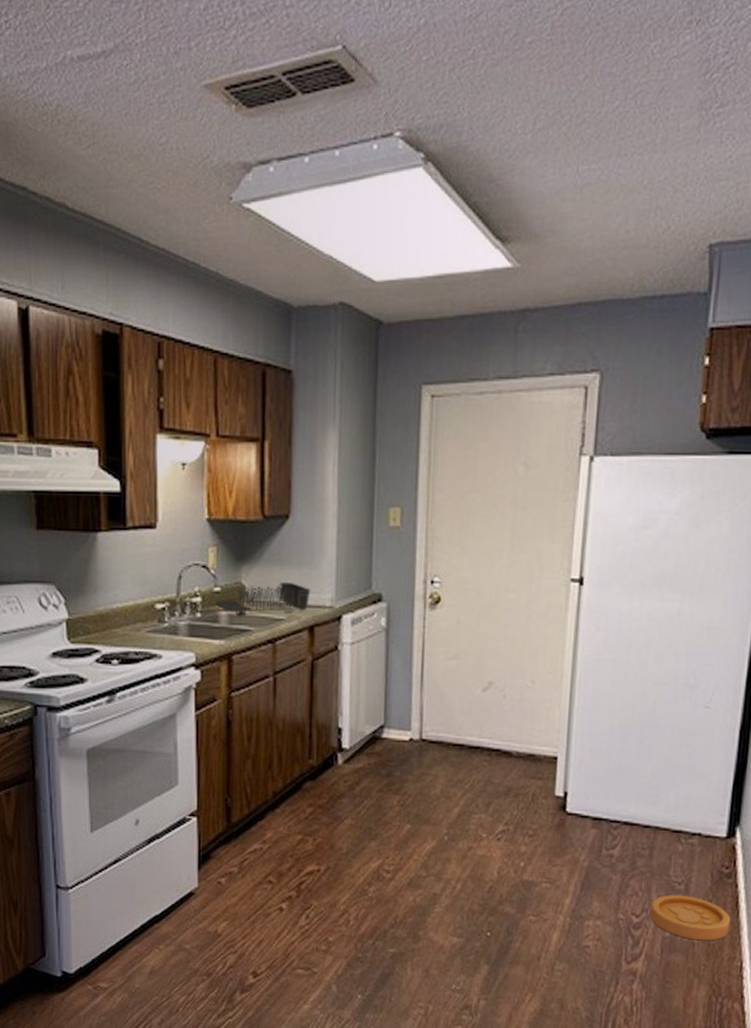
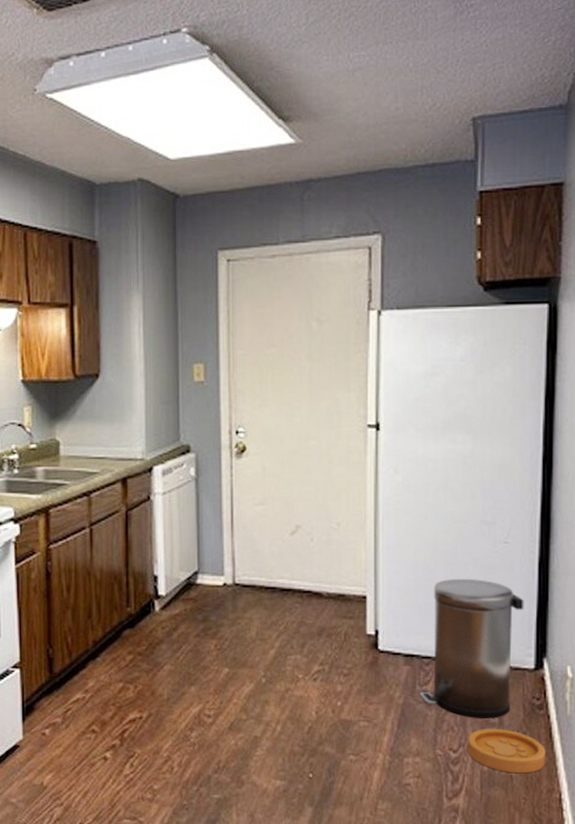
dish rack: present [215,582,312,615] -> none [32,437,123,470]
pedal bin: none [605,742,721,885] -> present [419,578,524,718]

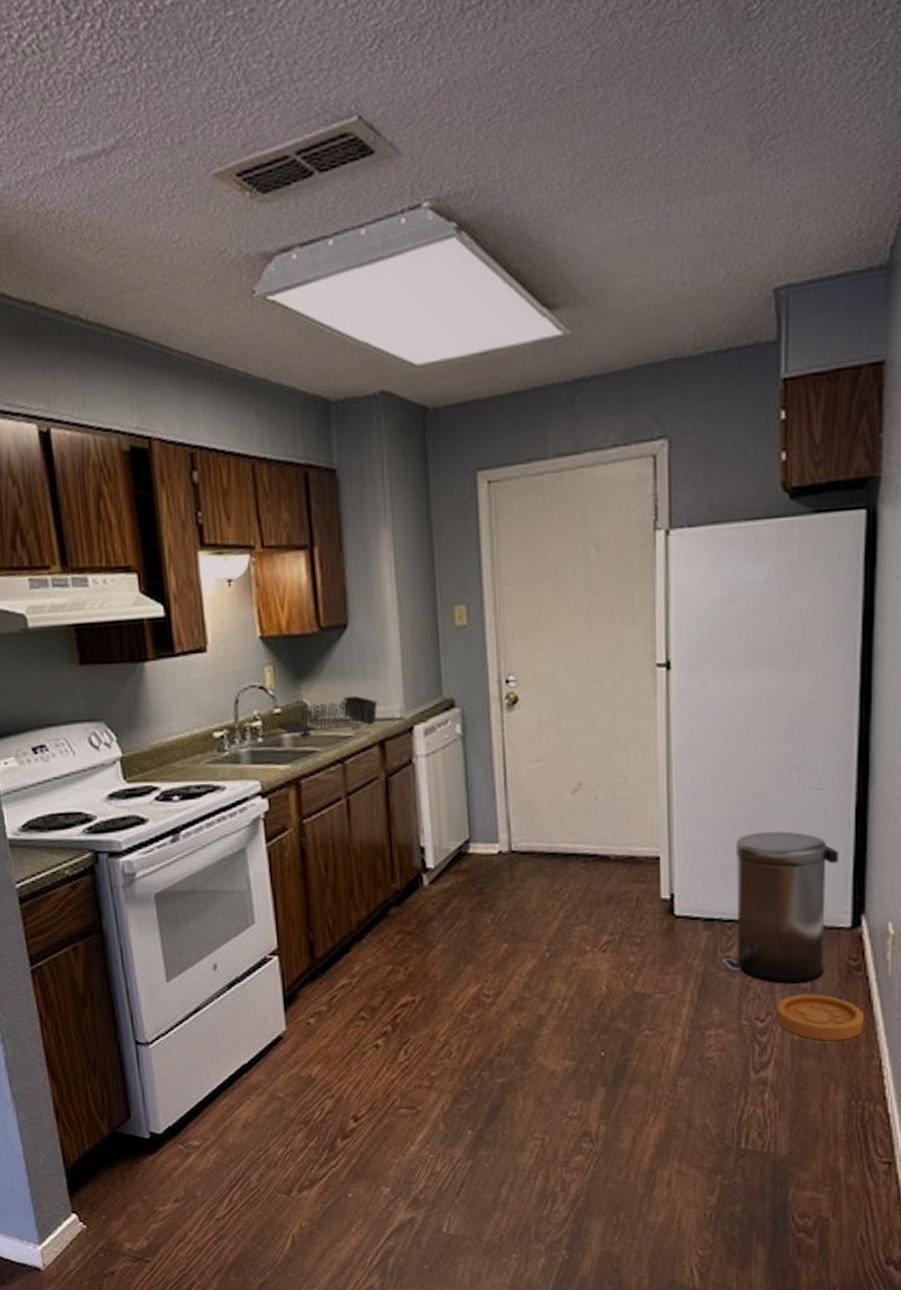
dish rack: none [32,437,123,470] -> present [276,695,379,736]

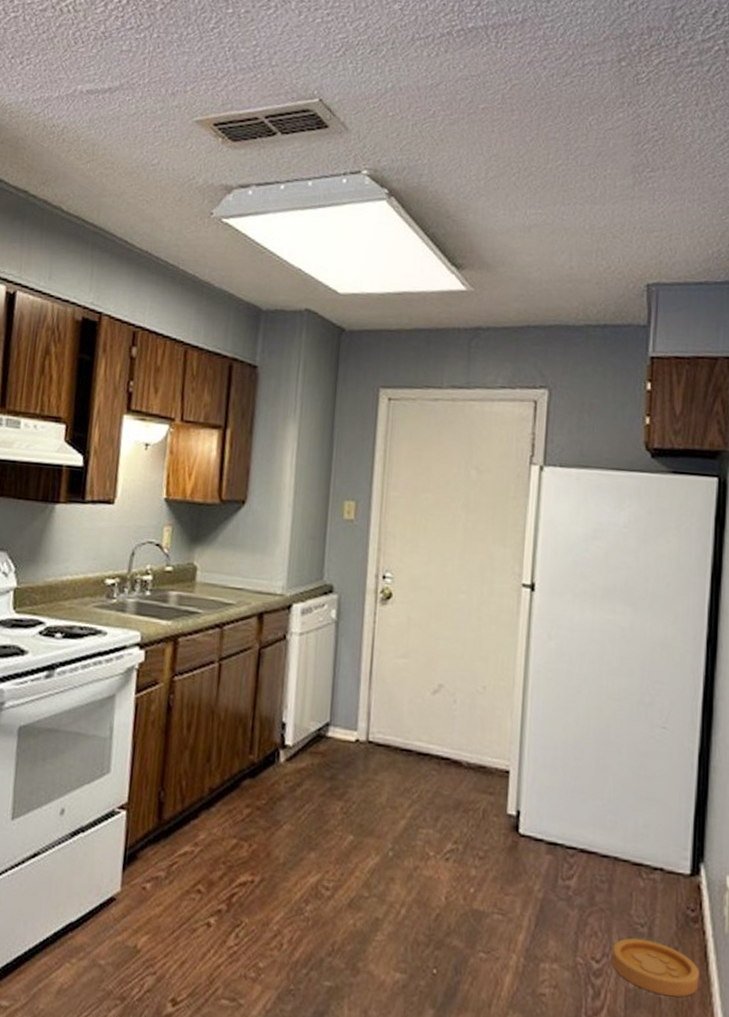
dish rack: present [276,695,379,736] -> none [166,566,264,599]
pedal bin: present [721,831,839,984] -> none [561,762,681,927]

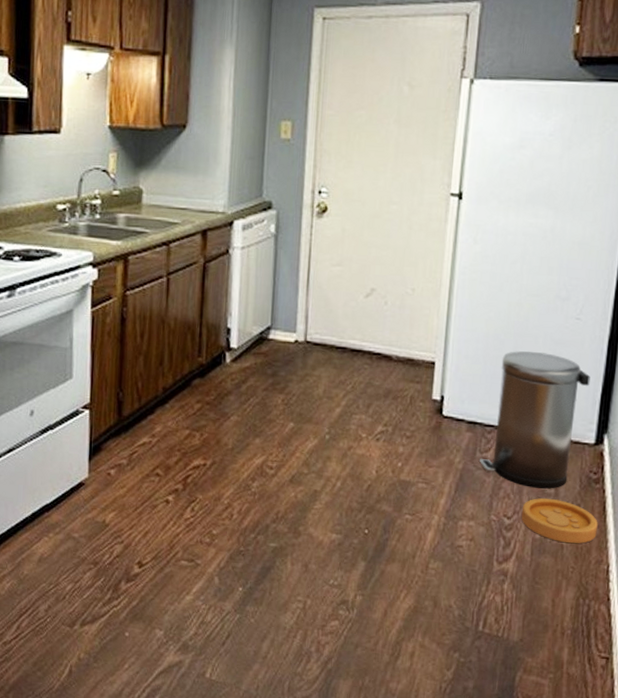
pedal bin: none [561,762,681,927] -> present [478,351,591,489]

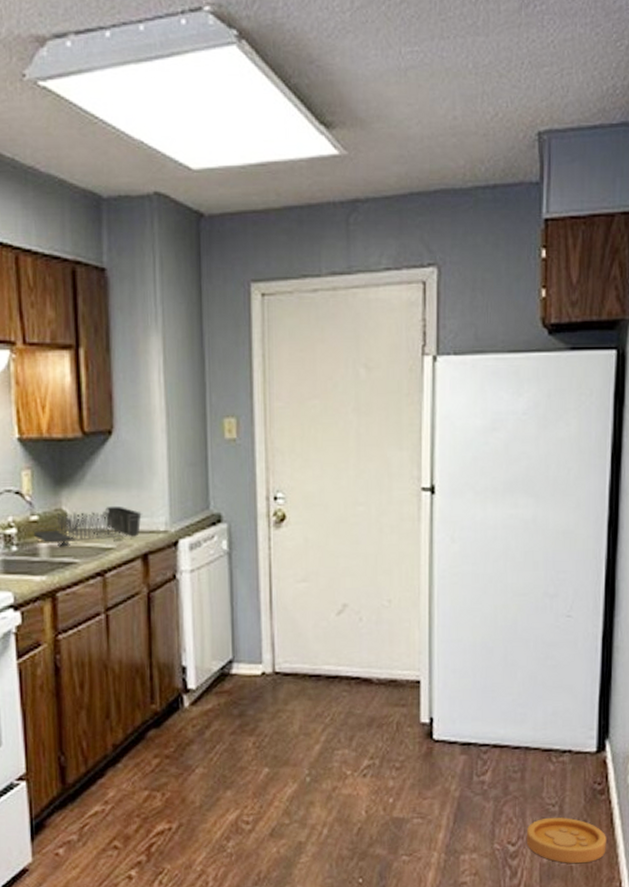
dish rack: none [114,187,206,218] -> present [33,505,143,546]
pedal bin: present [478,351,591,489] -> none [476,657,587,808]

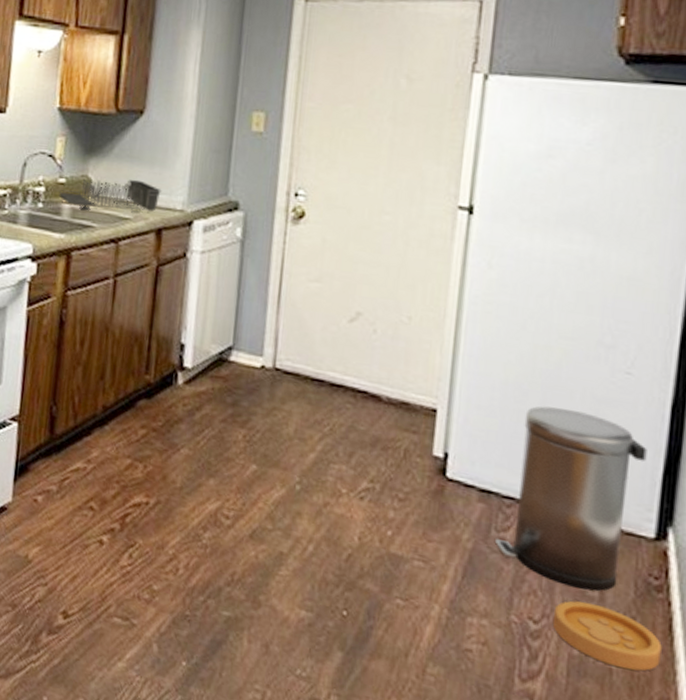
pedal bin: none [476,657,587,808] -> present [494,406,647,591]

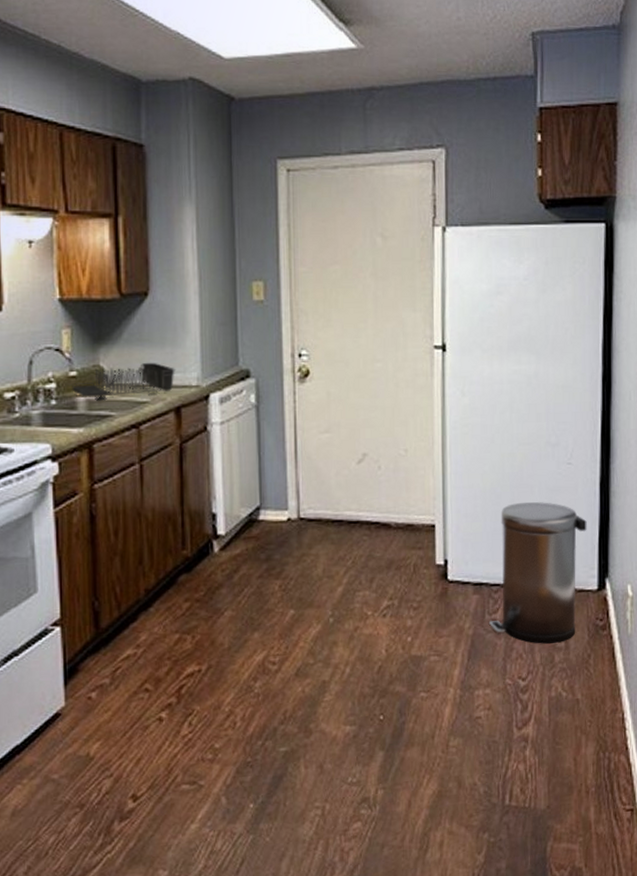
pet bowl: present [552,600,662,671] -> none [535,652,609,697]

